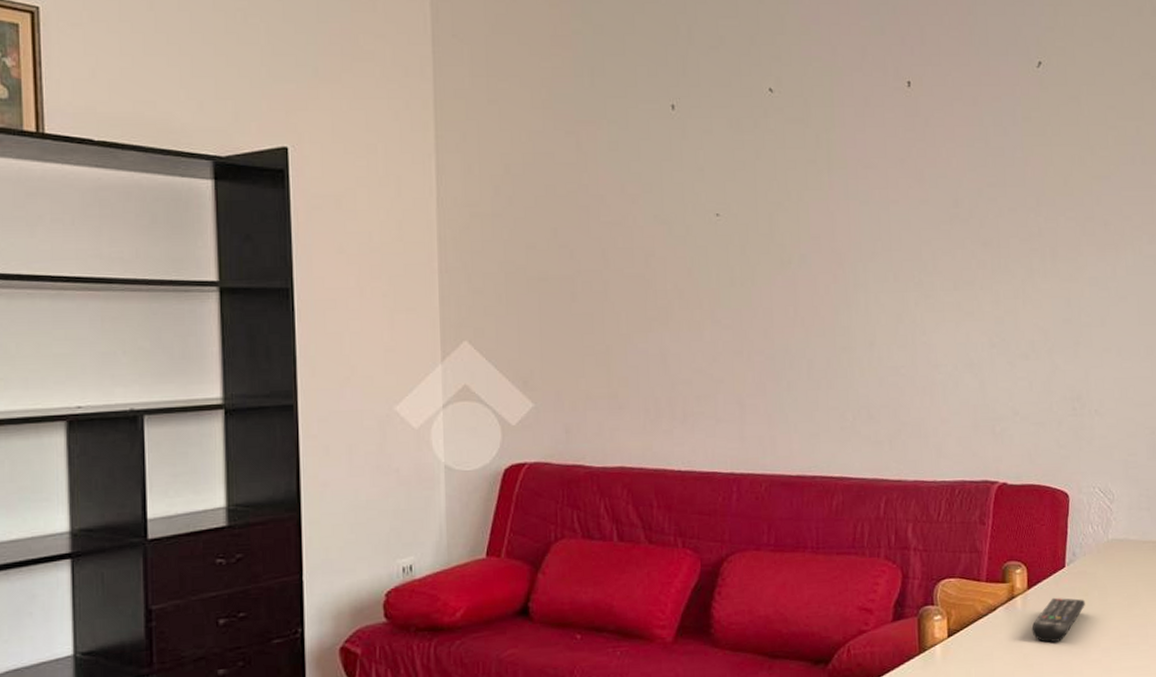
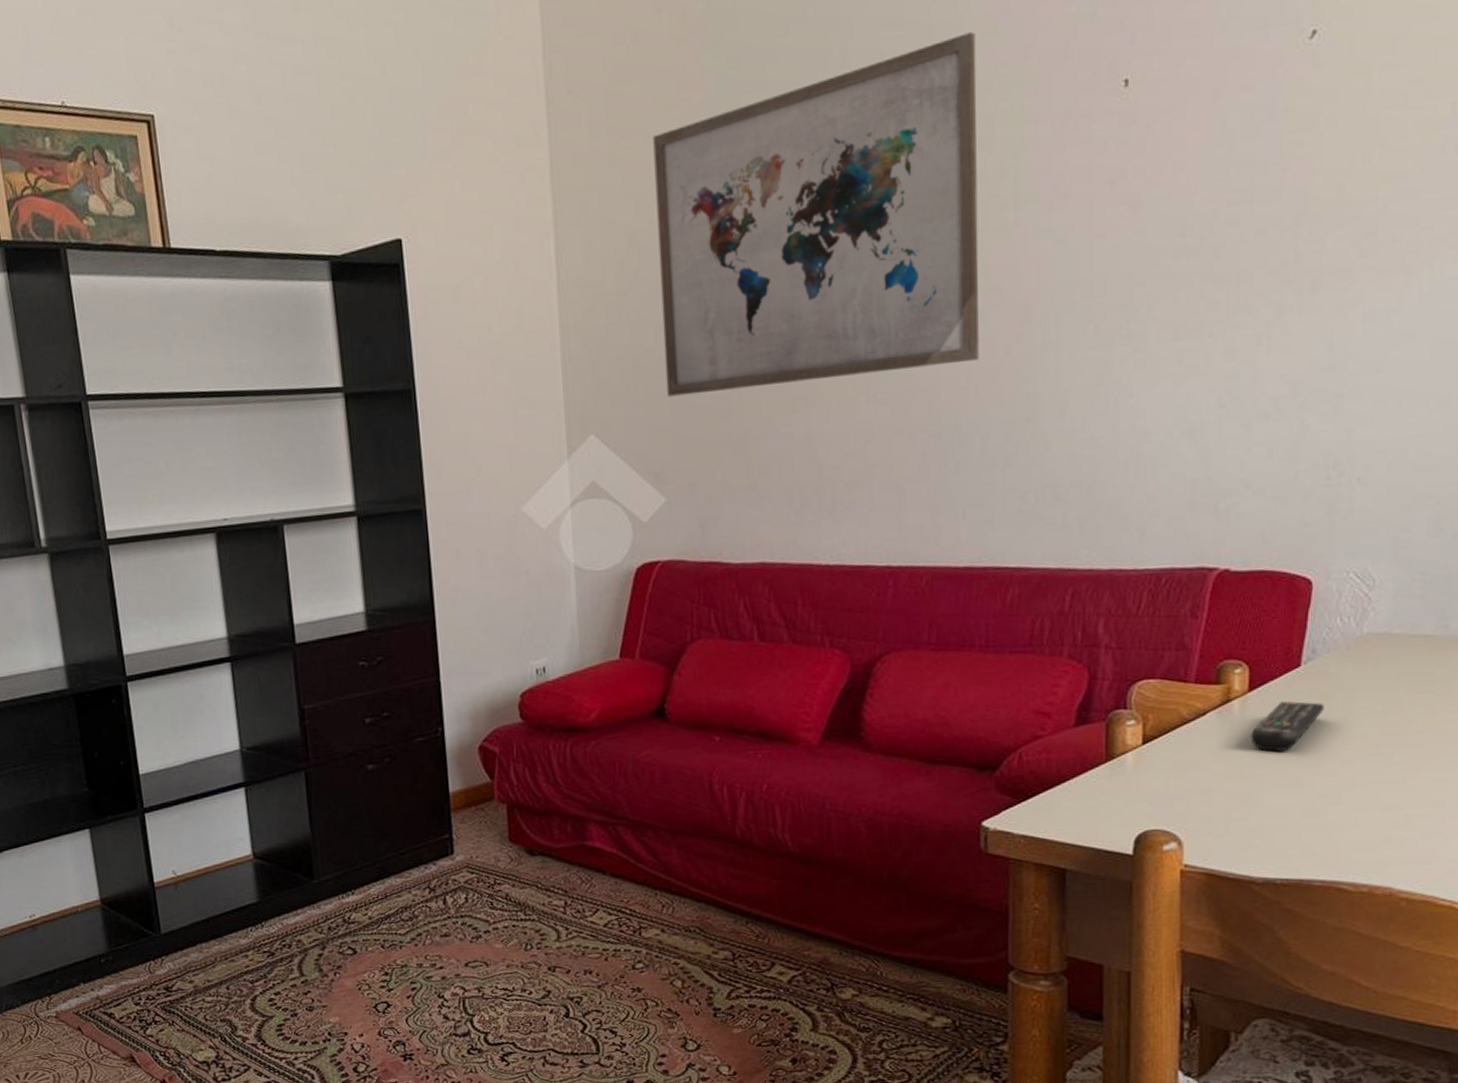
wall art: none [527,30,804,311] -> present [653,32,979,397]

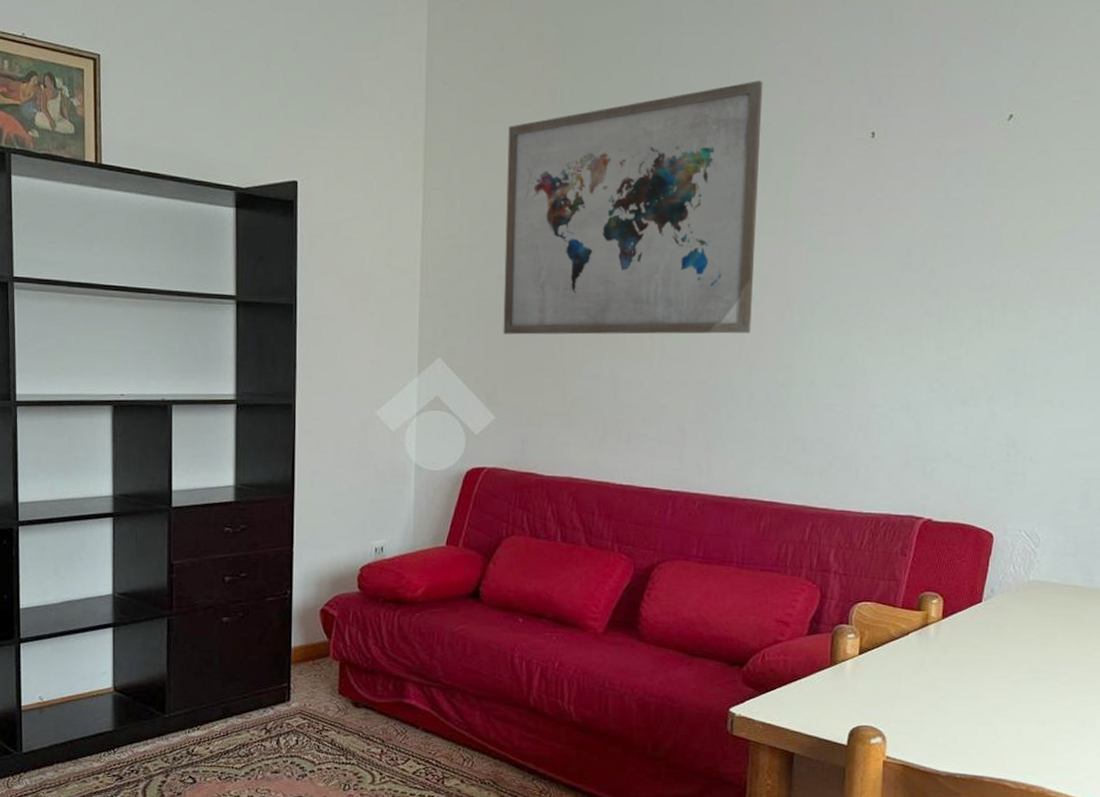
remote control: present [1250,700,1324,752] -> none [942,628,998,670]

